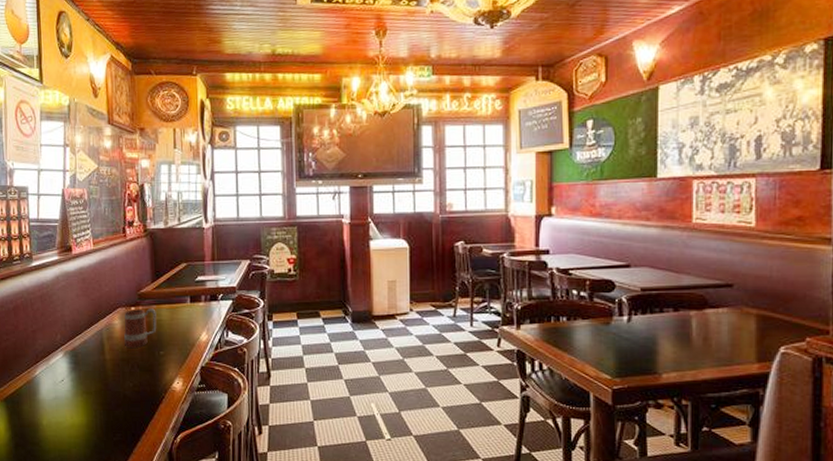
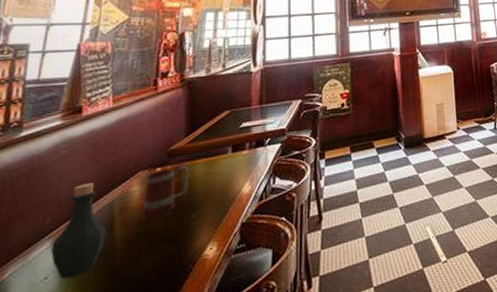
bottle: none [63,312,100,384] -> present [51,183,107,280]

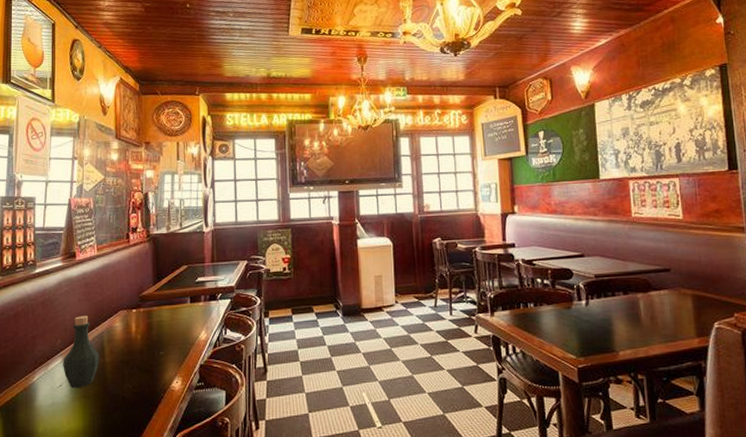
beer mug: present [143,165,189,218] -> none [125,310,157,349]

